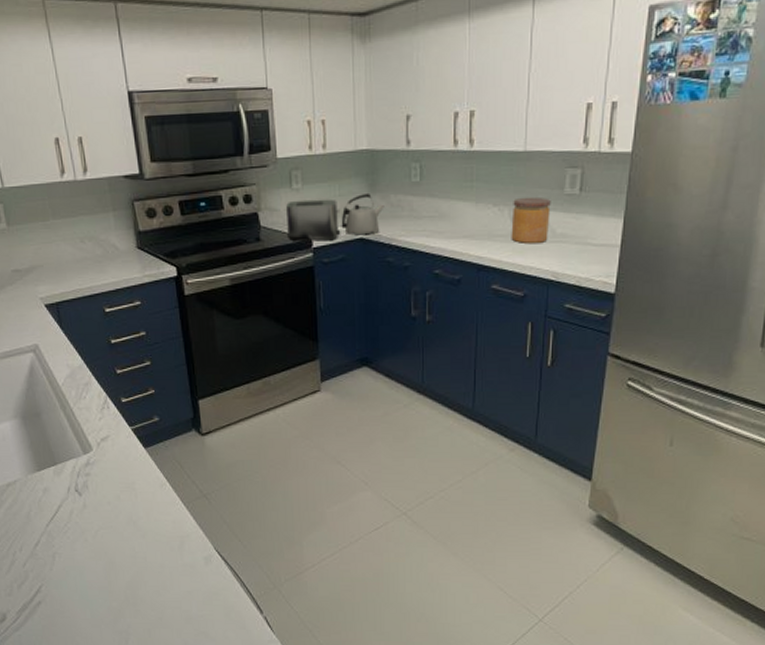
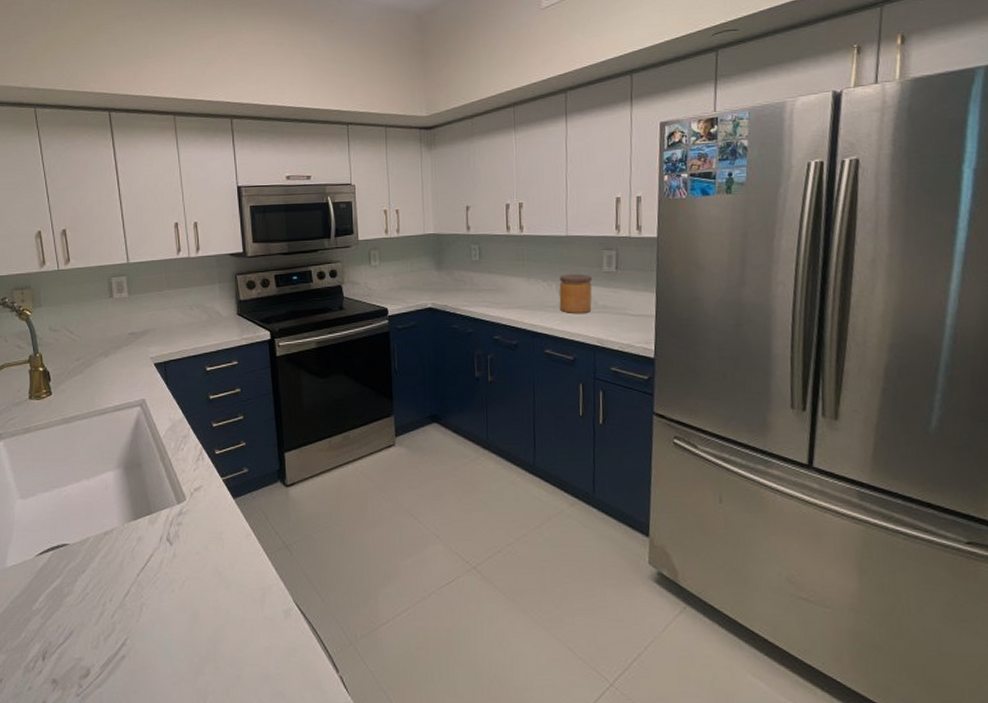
toaster: present [286,199,341,242] -> none [366,274,413,311]
kettle: present [341,192,384,234] -> none [412,269,450,304]

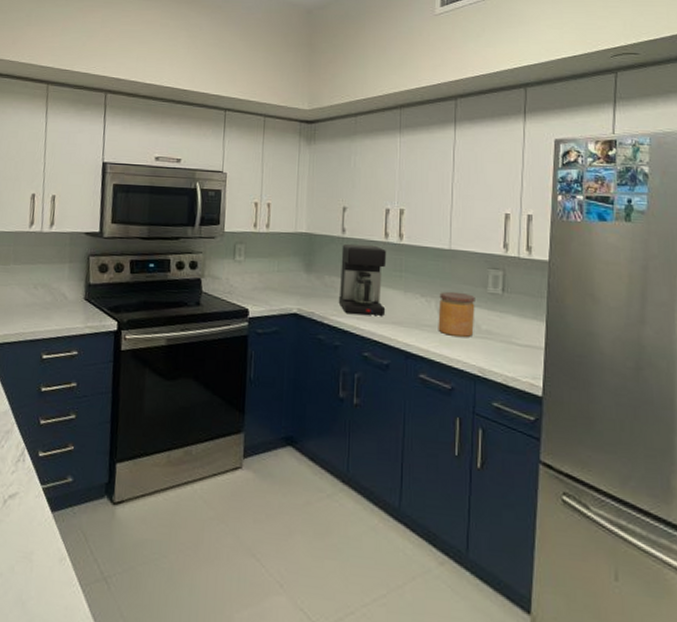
coffee maker: none [468,238,511,303] -> present [338,243,386,316]

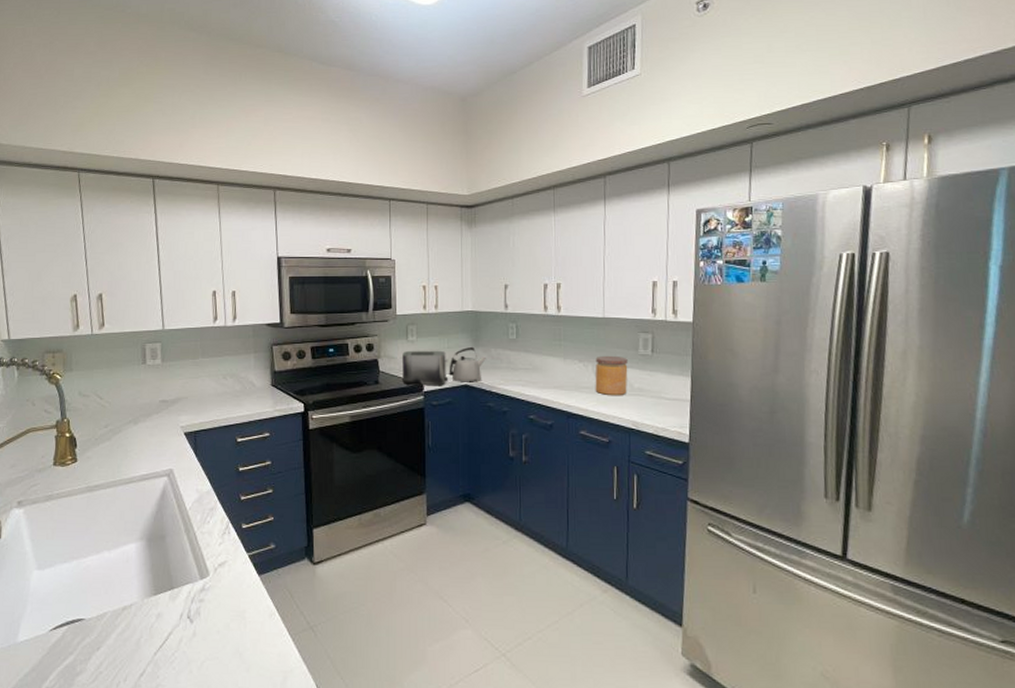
toaster: none [226,271,278,313] -> present [402,350,449,386]
kettle: none [277,271,319,310] -> present [449,346,486,381]
coffee maker: present [338,243,386,316] -> none [504,318,547,381]

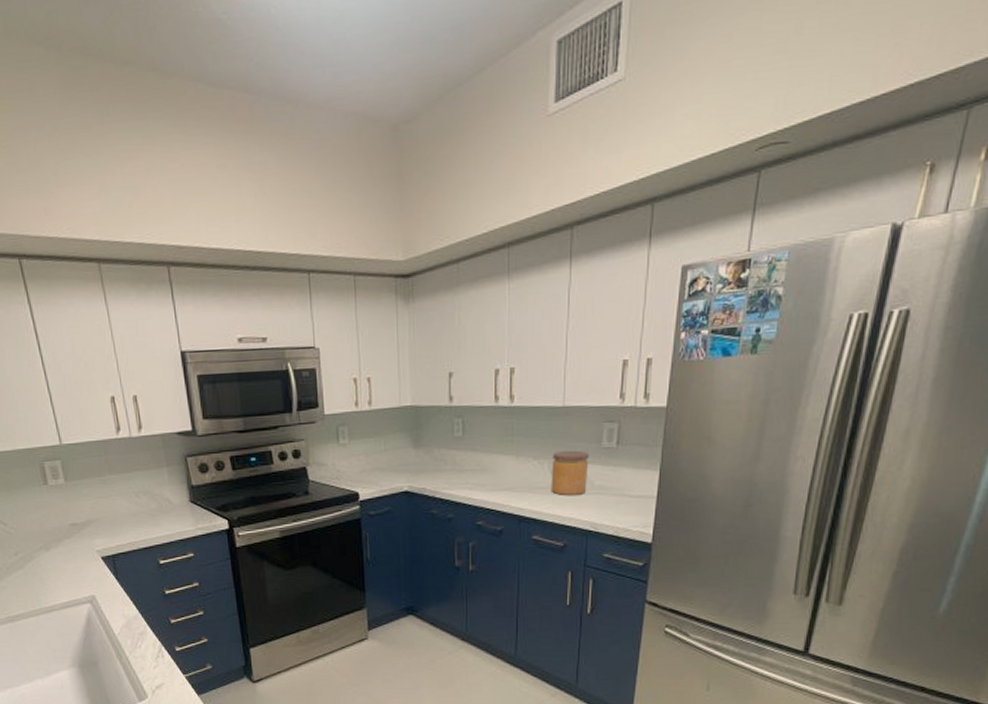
toaster: present [402,350,449,386] -> none [334,453,387,495]
kettle: present [449,346,486,381] -> none [386,447,428,488]

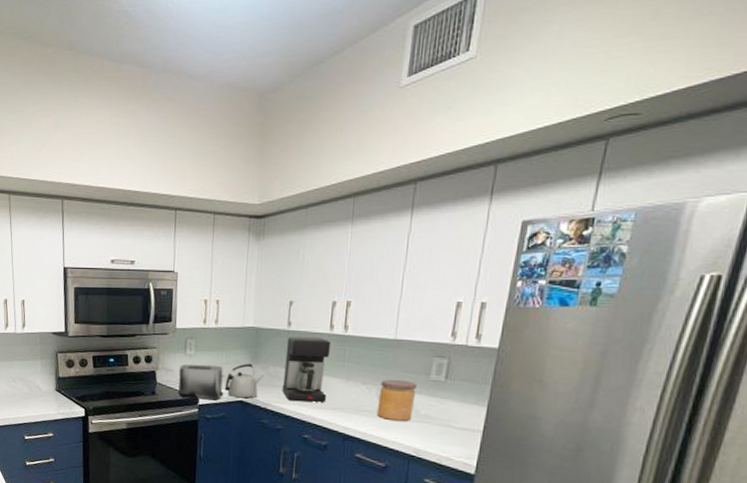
toaster: none [334,453,387,495] -> present [178,364,225,401]
kettle: none [386,447,428,488] -> present [224,363,264,398]
coffee maker: none [449,410,497,485] -> present [282,336,330,402]

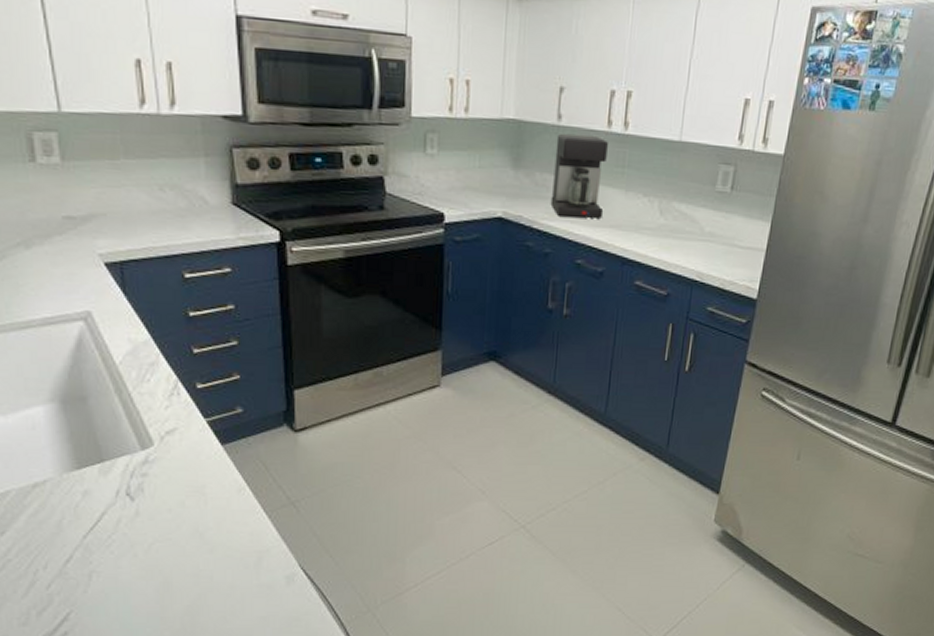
toaster: present [178,364,225,401] -> none [416,167,479,217]
kettle: present [224,363,264,398] -> none [478,167,528,214]
jar: present [376,379,417,421] -> none [658,190,702,240]

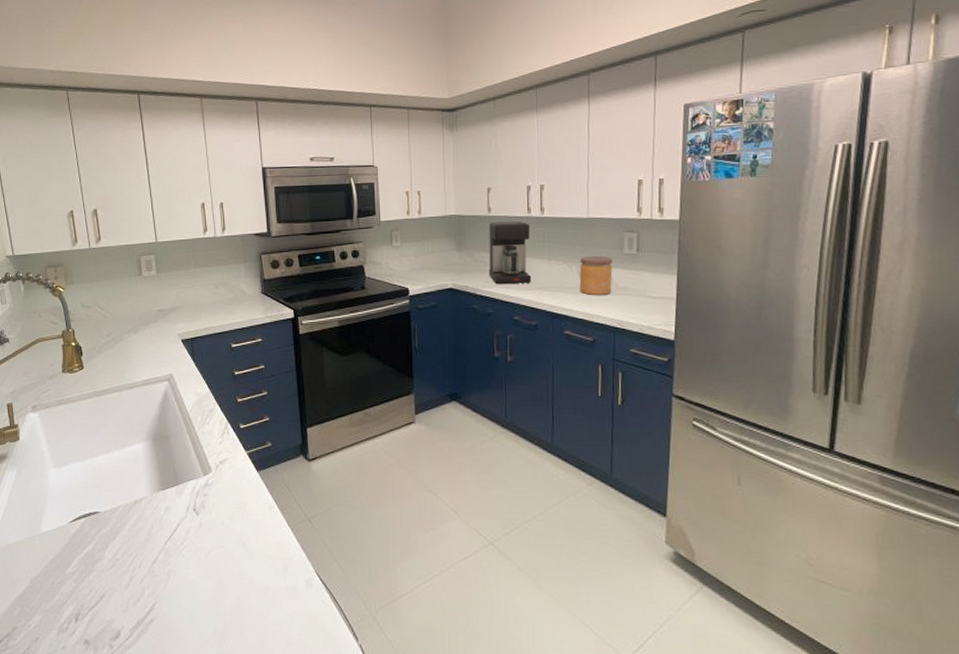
jar: none [658,190,702,240] -> present [579,255,613,295]

